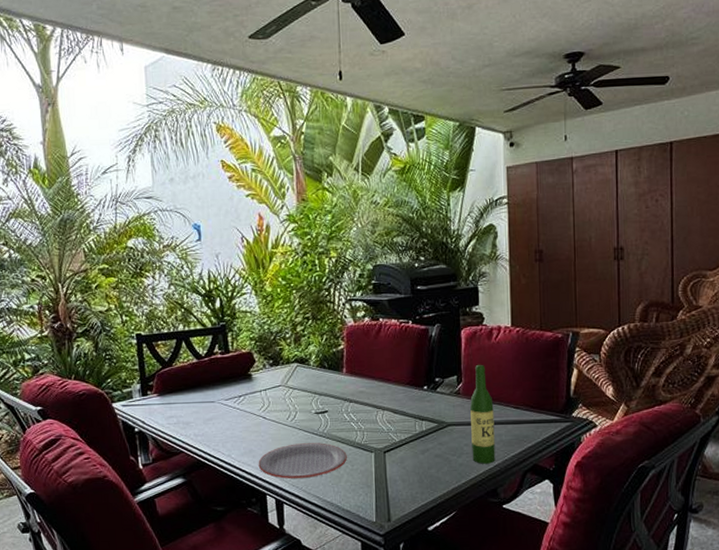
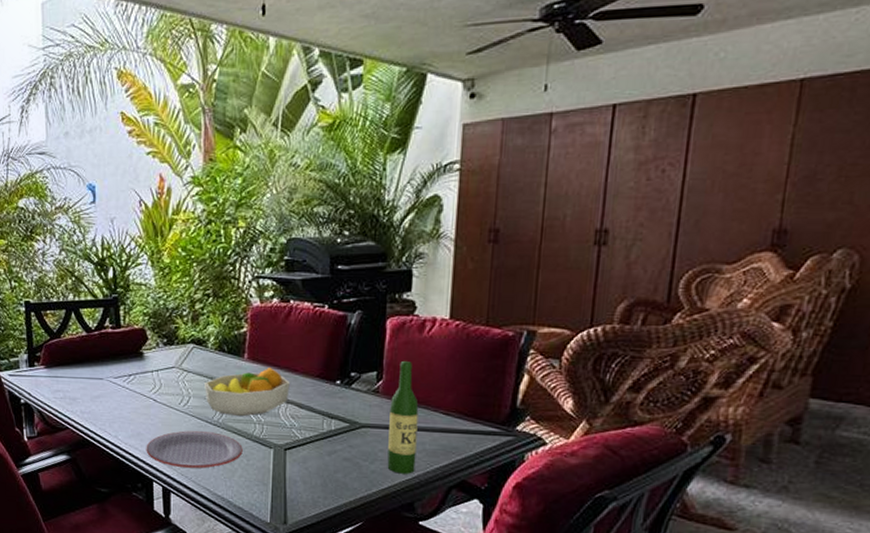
fruit bowl: none [309,378,385,426] -> present [205,366,290,417]

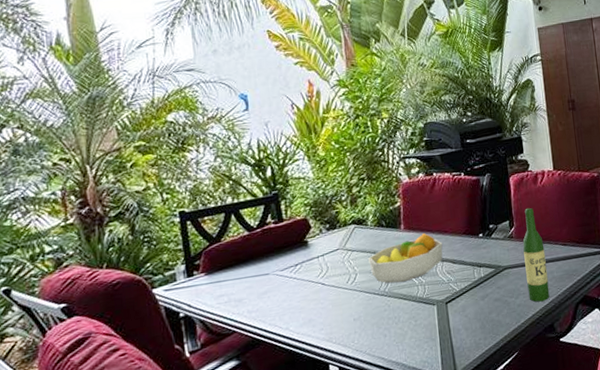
plate: present [146,431,243,469] -> none [318,302,410,345]

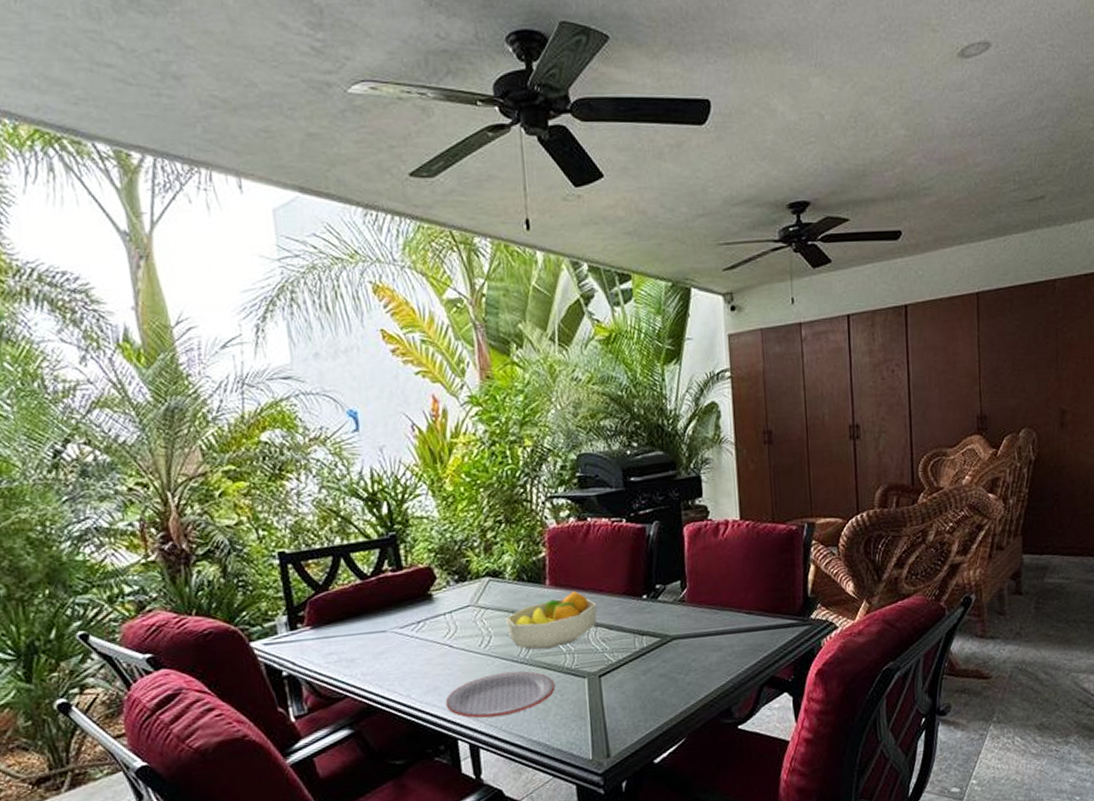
plate: none [318,302,410,345] -> present [445,671,555,718]
wine bottle: present [523,207,550,302] -> none [697,565,728,681]

